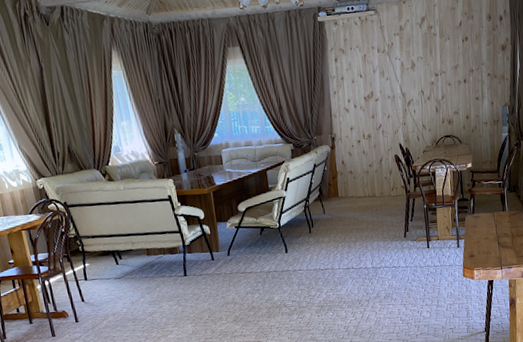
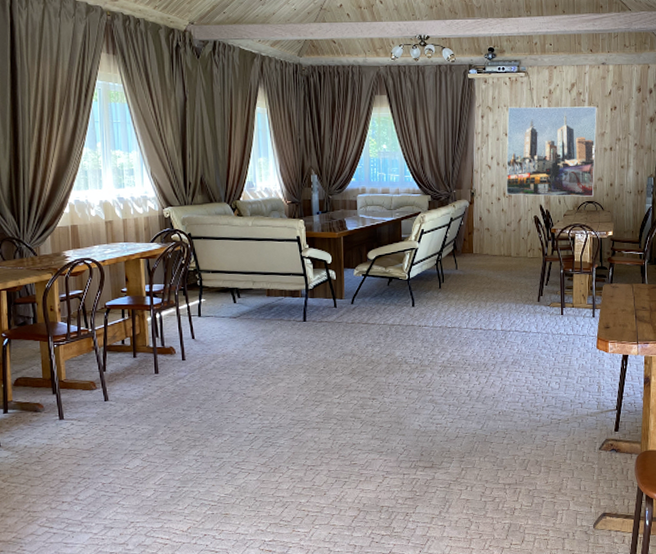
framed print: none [360,39,451,137] -> present [506,106,597,197]

